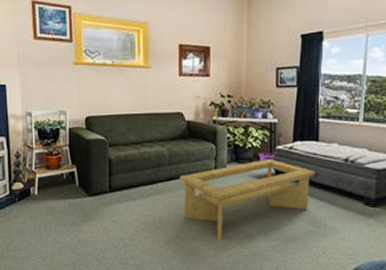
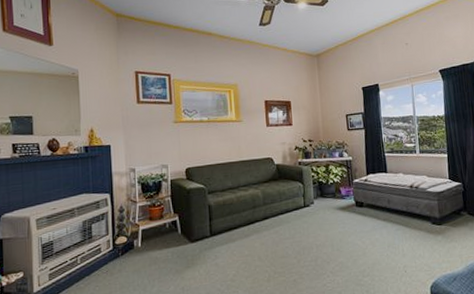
coffee table: present [180,159,315,241] -> none [274,191,389,272]

